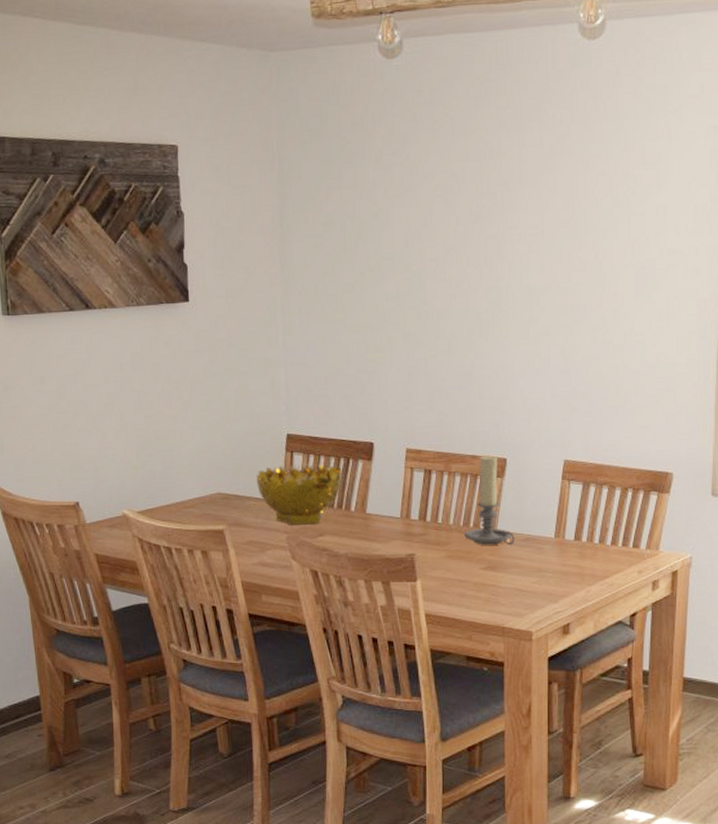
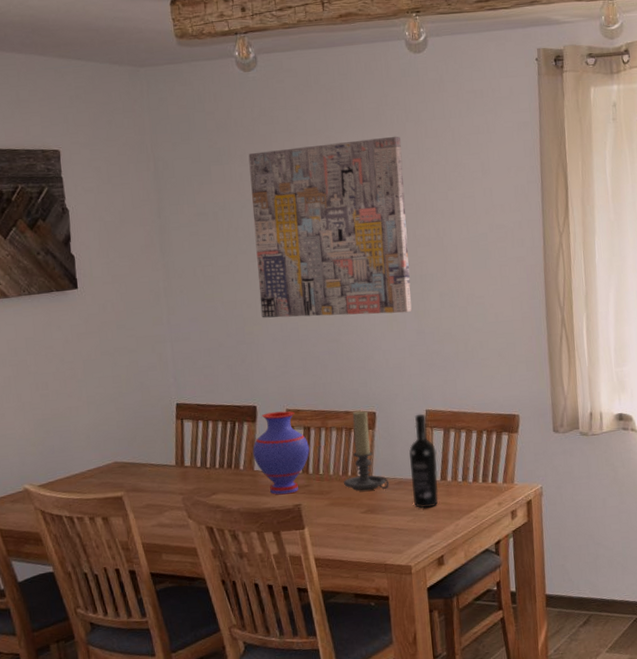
decorative bowl: present [256,463,343,526] -> none [149,428,230,487]
vase: none [366,450,429,542] -> present [252,411,310,495]
wall art: none [385,139,563,348] -> present [248,136,412,318]
wine bottle: none [541,464,572,570] -> present [409,413,439,508]

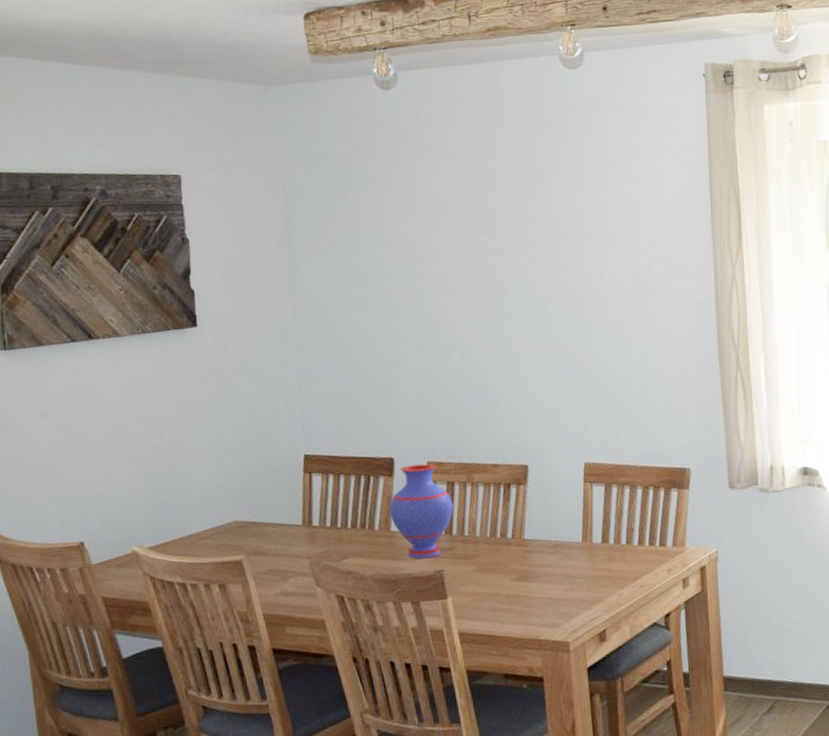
wall art: present [248,136,412,318] -> none [387,158,568,359]
candle holder: present [344,410,389,491] -> none [492,463,543,555]
wine bottle: present [409,413,439,508] -> none [566,467,600,575]

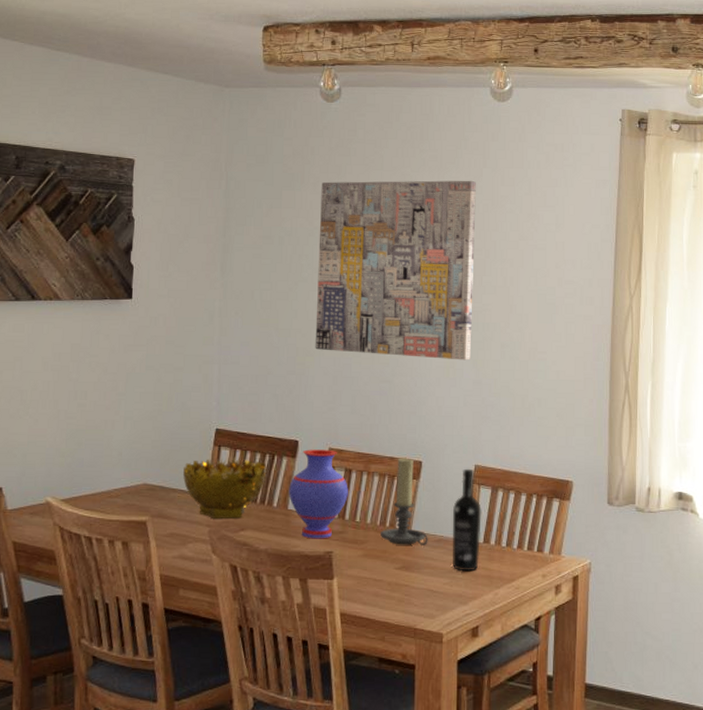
decorative bowl: none [273,483,364,550] -> present [182,458,267,519]
wall art: none [387,158,568,359] -> present [315,180,476,361]
candle holder: none [492,463,543,555] -> present [381,458,428,545]
wine bottle: none [566,467,600,575] -> present [453,468,482,572]

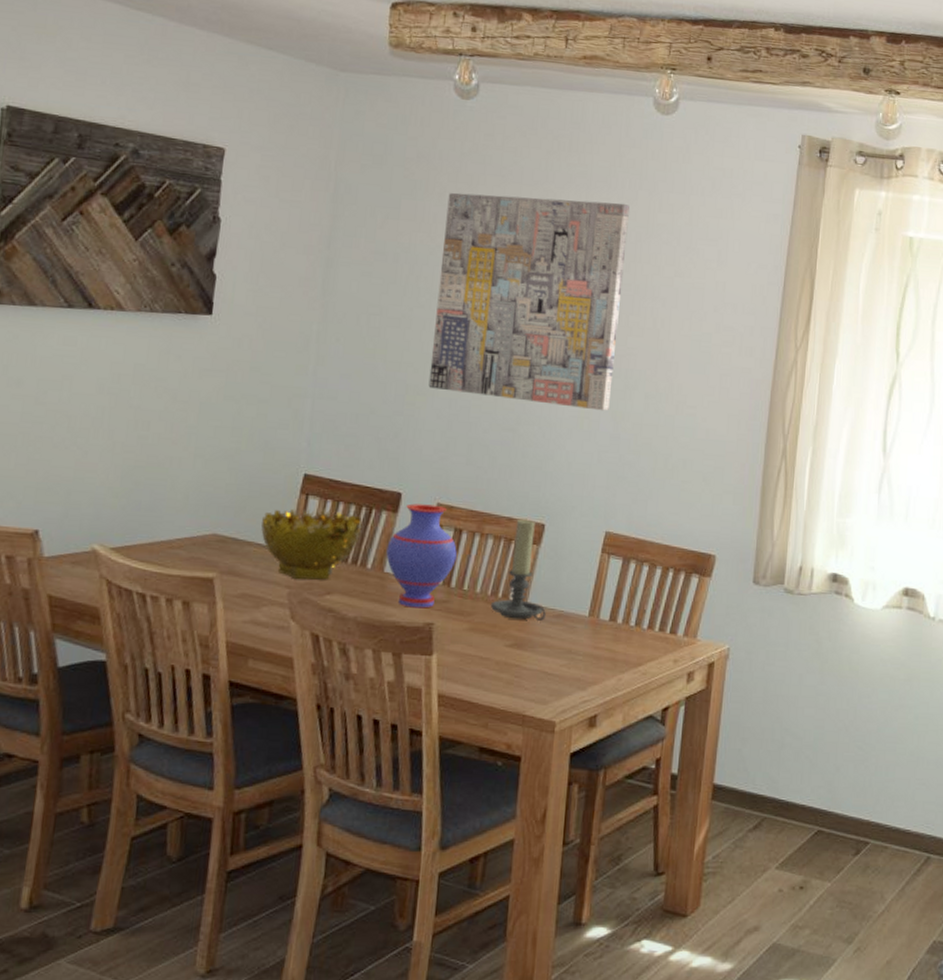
wine bottle: present [453,468,482,572] -> none [572,535,610,653]

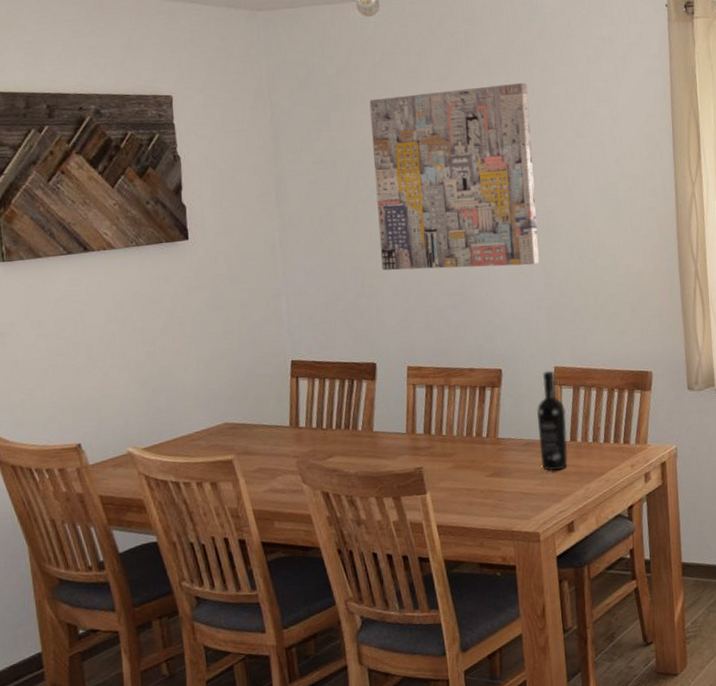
decorative bowl: present [261,509,362,580] -> none [262,387,348,450]
vase: present [386,503,457,609] -> none [372,368,432,458]
candle holder: present [491,519,546,621] -> none [468,367,516,453]
wine bottle: none [572,535,610,653] -> present [537,370,568,471]

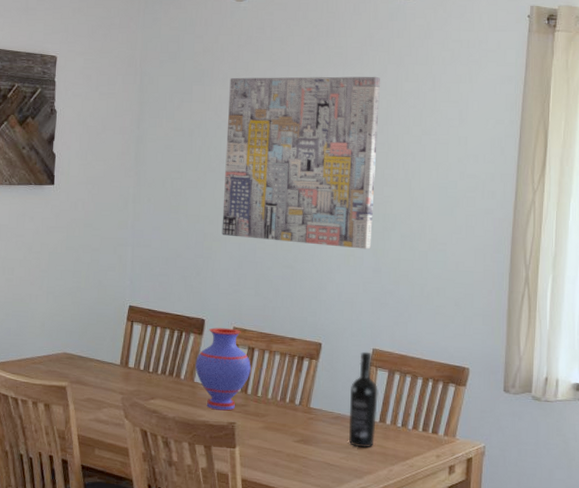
vase: none [372,368,432,458] -> present [195,327,251,411]

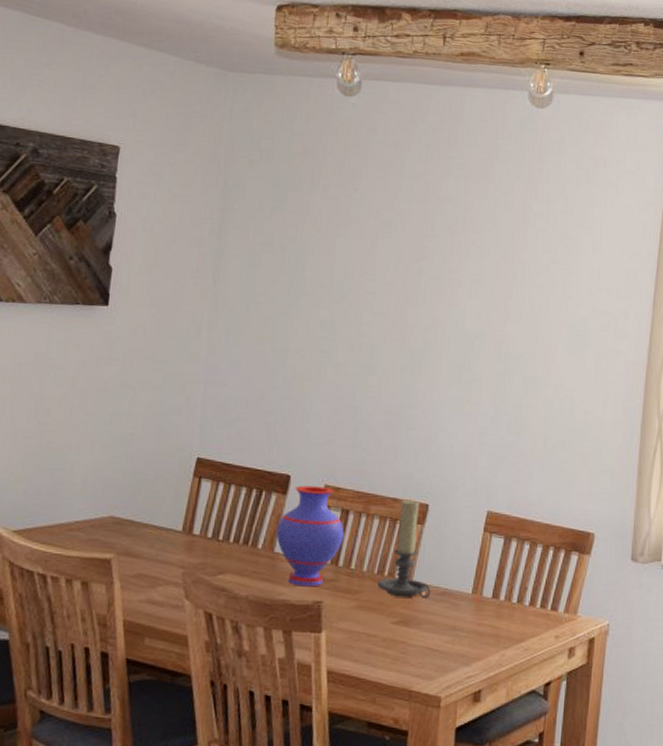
wall art: present [222,76,380,250] -> none [315,185,507,394]
candle holder: none [281,339,326,422] -> present [377,499,431,598]
wine bottle: present [349,351,378,448] -> none [456,514,492,629]

